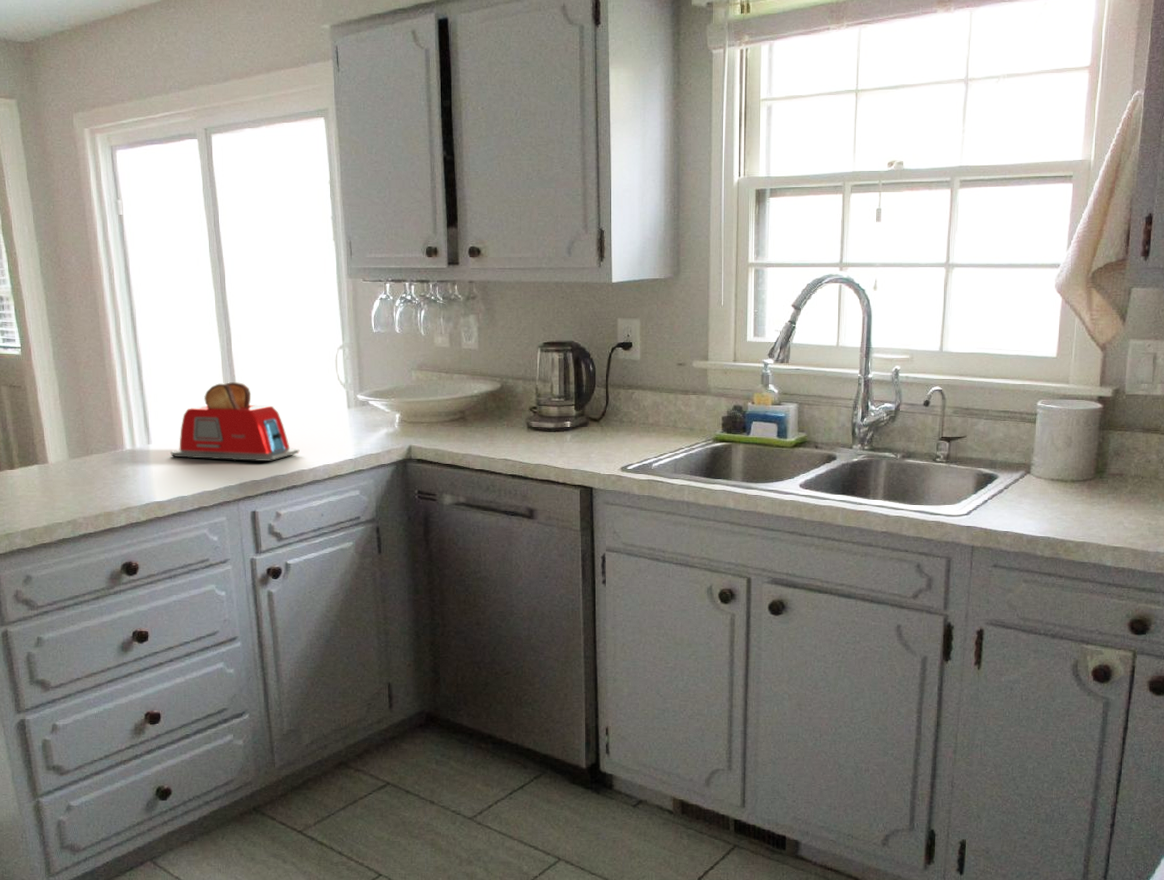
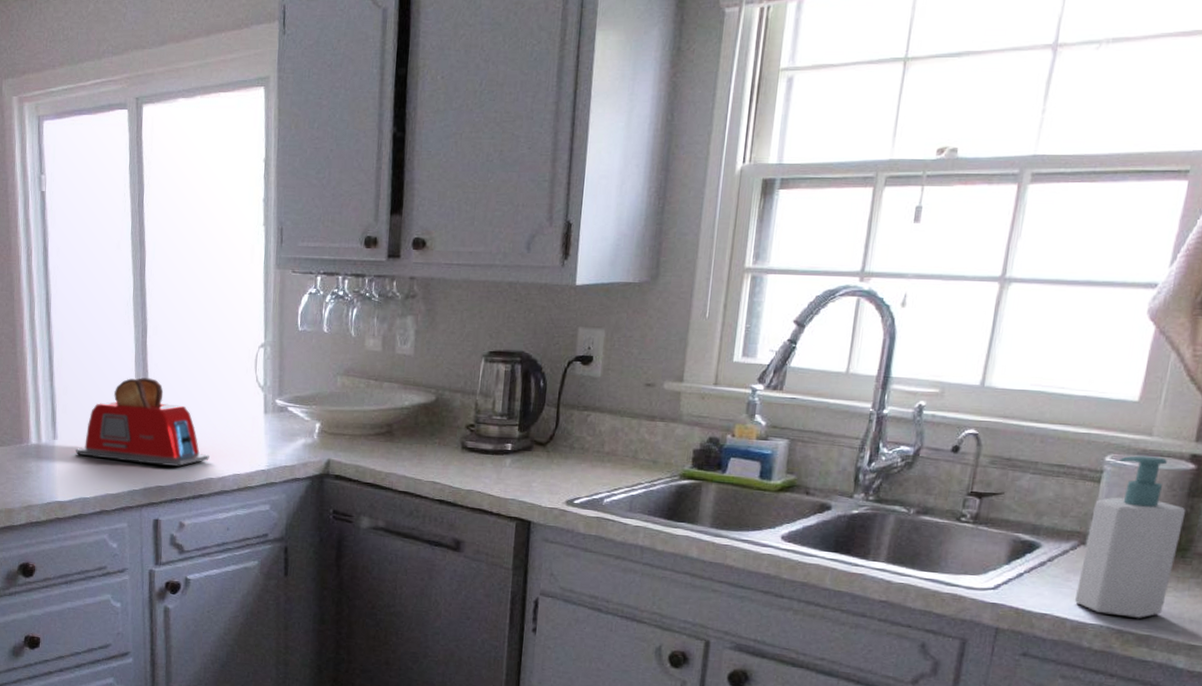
soap bottle: none [1027,400,1100,529] -> present [1074,455,1186,618]

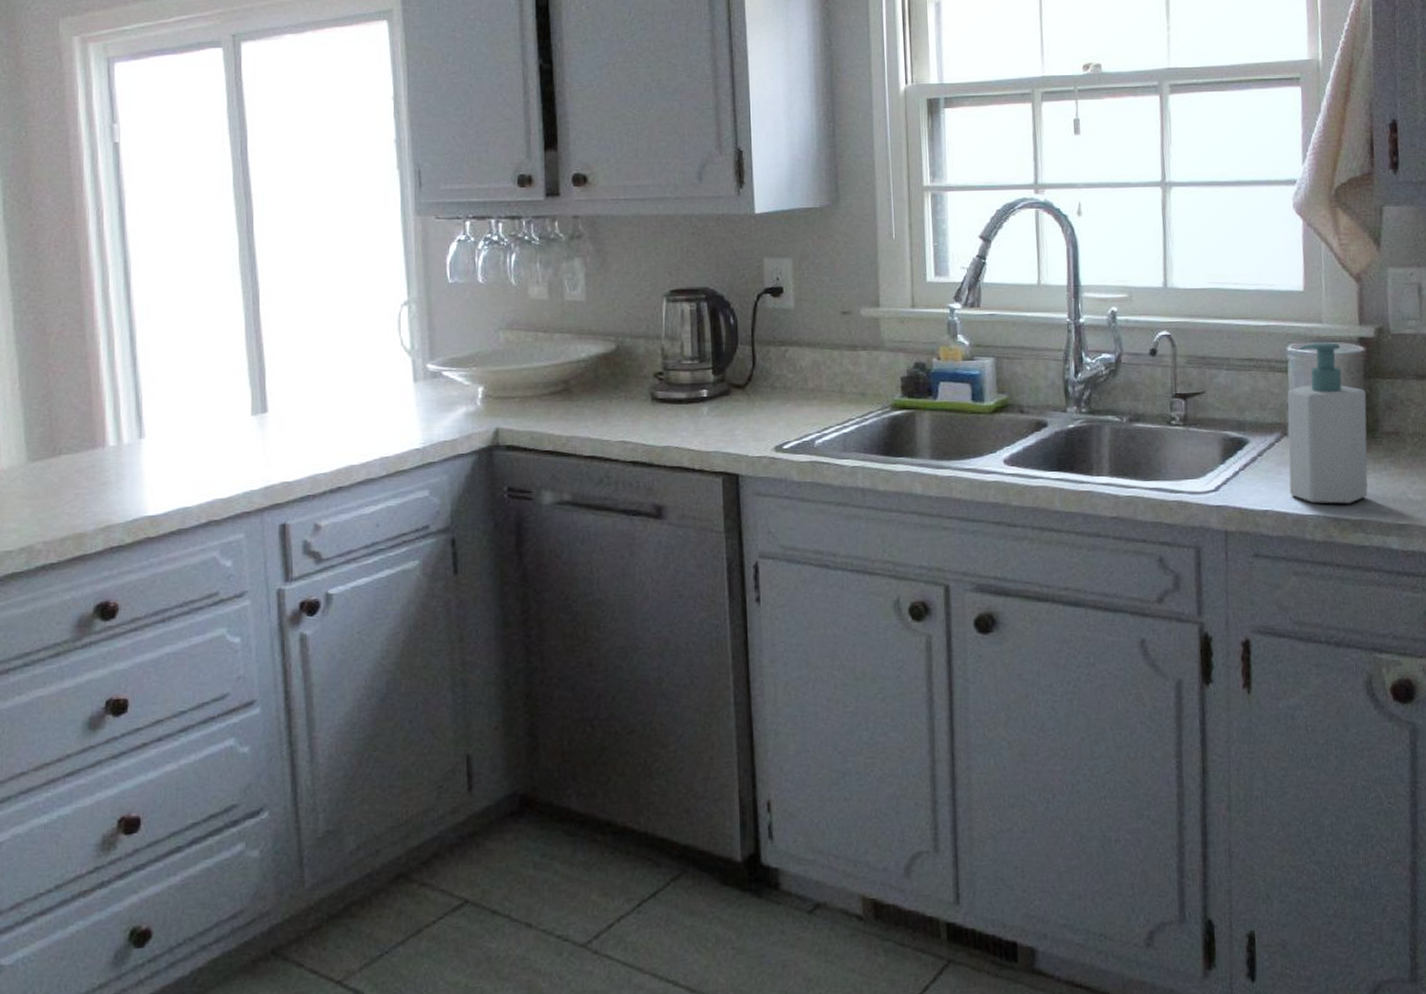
toaster: present [76,377,210,466] -> none [171,351,348,457]

